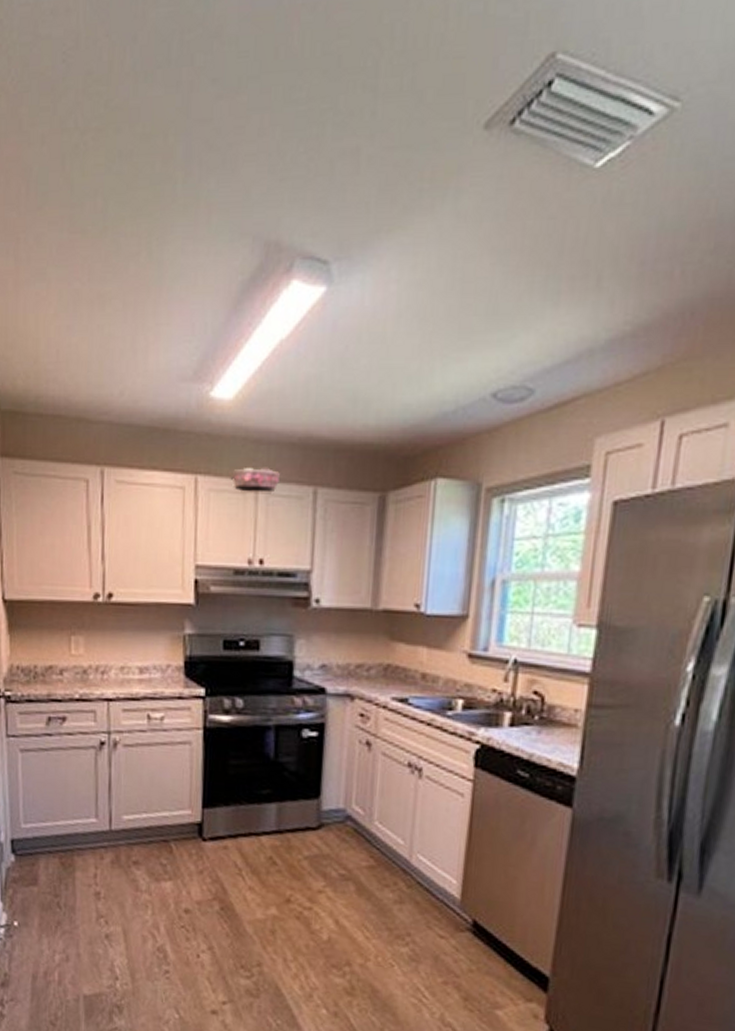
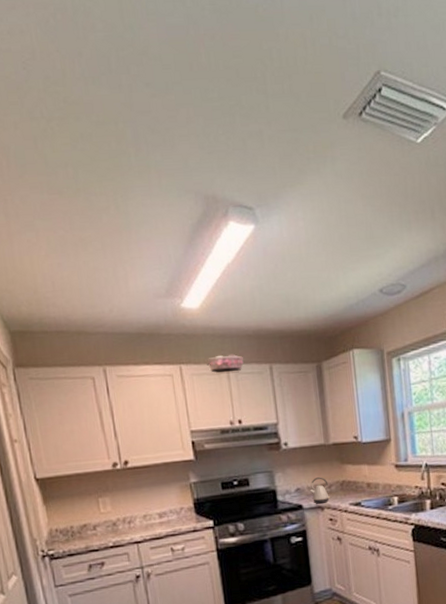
kettle: none [339,653,366,691] -> present [309,477,330,504]

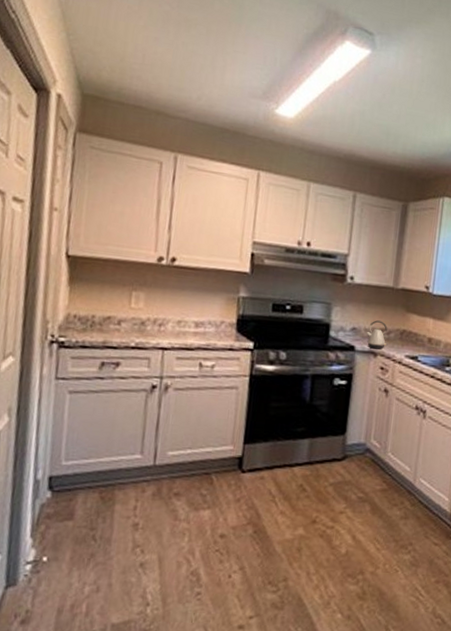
decorative basket: present [208,353,244,373] -> none [289,171,329,191]

